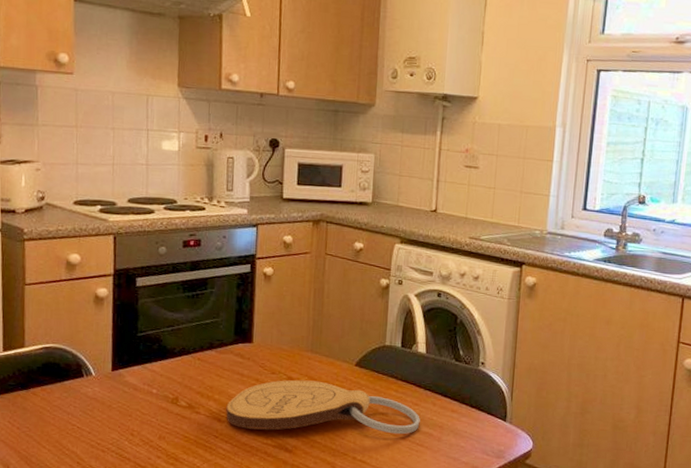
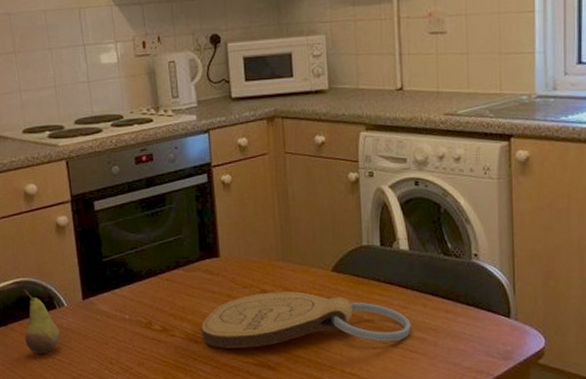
fruit: none [46,354,84,420] -> present [23,288,60,353]

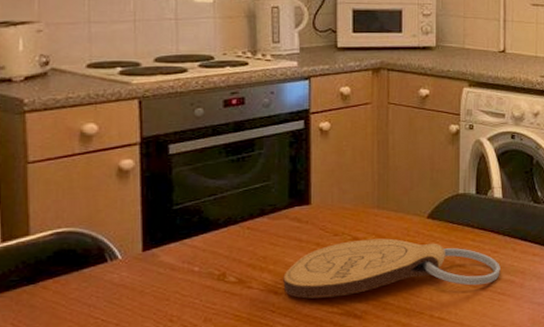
fruit: present [23,288,60,353] -> none [60,240,109,314]

